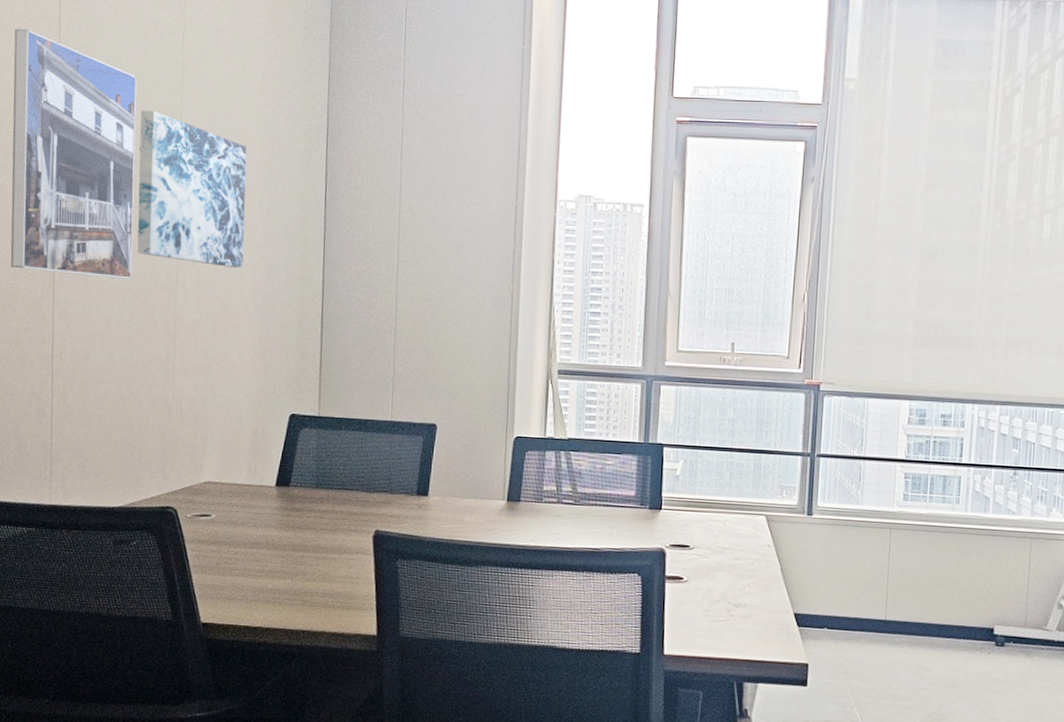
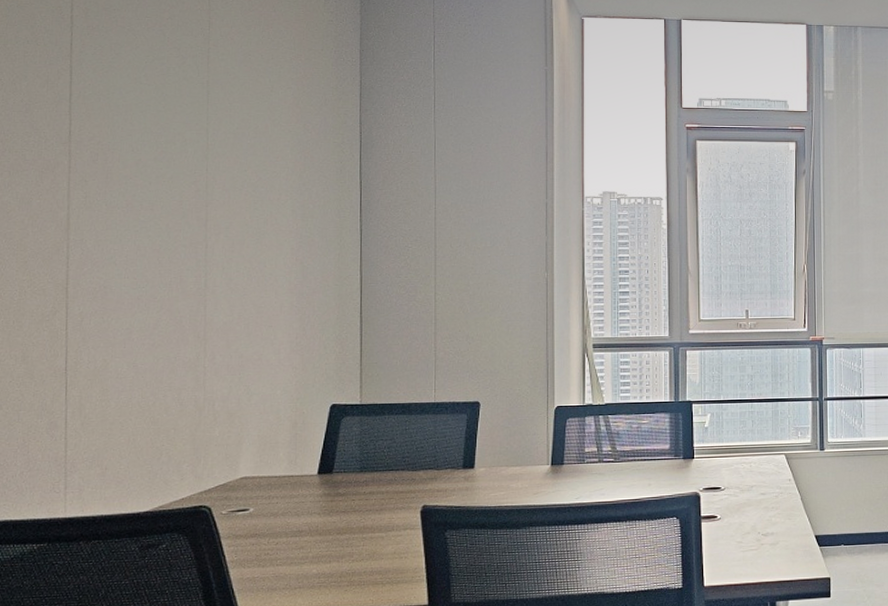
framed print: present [10,28,137,279] -> none [16,53,159,288]
wall art: present [137,110,247,268] -> none [161,128,278,271]

